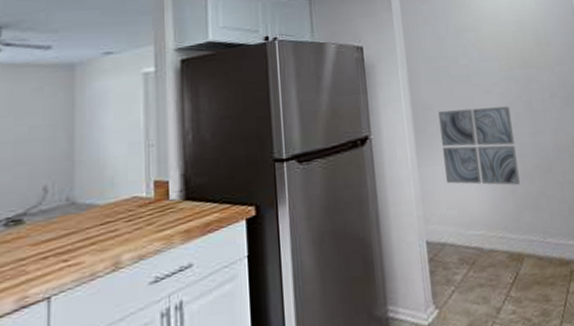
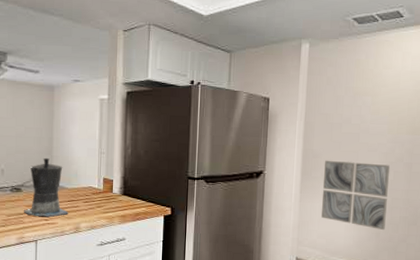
coffee maker: none [28,165,102,260] -> present [24,157,69,218]

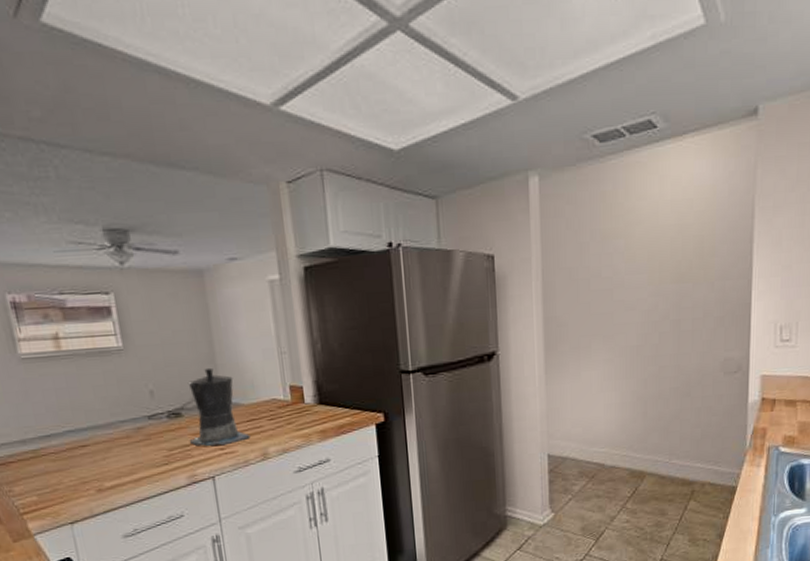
wall art: present [320,160,391,231] -> none [573,325,654,408]

